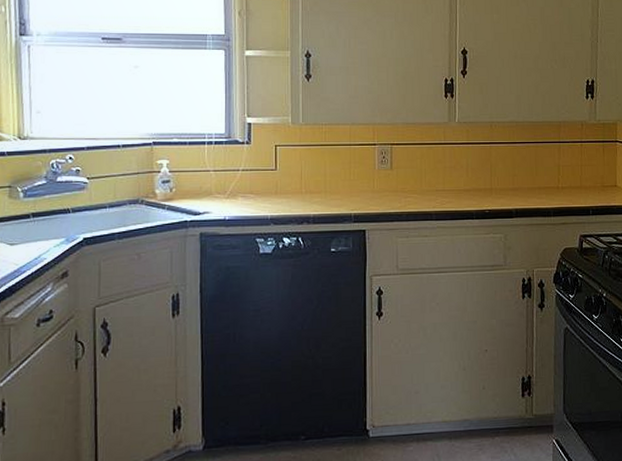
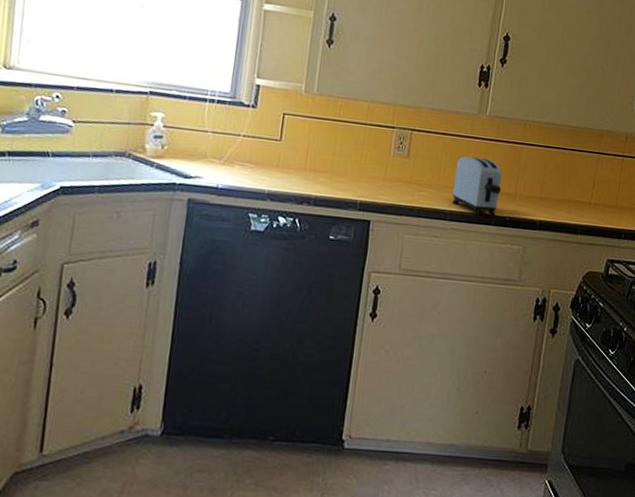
toaster: none [435,161,478,212] -> present [452,156,502,217]

